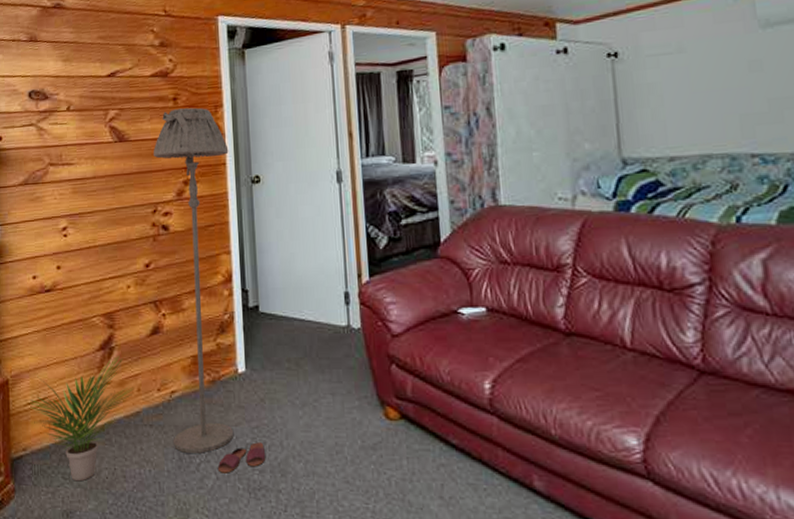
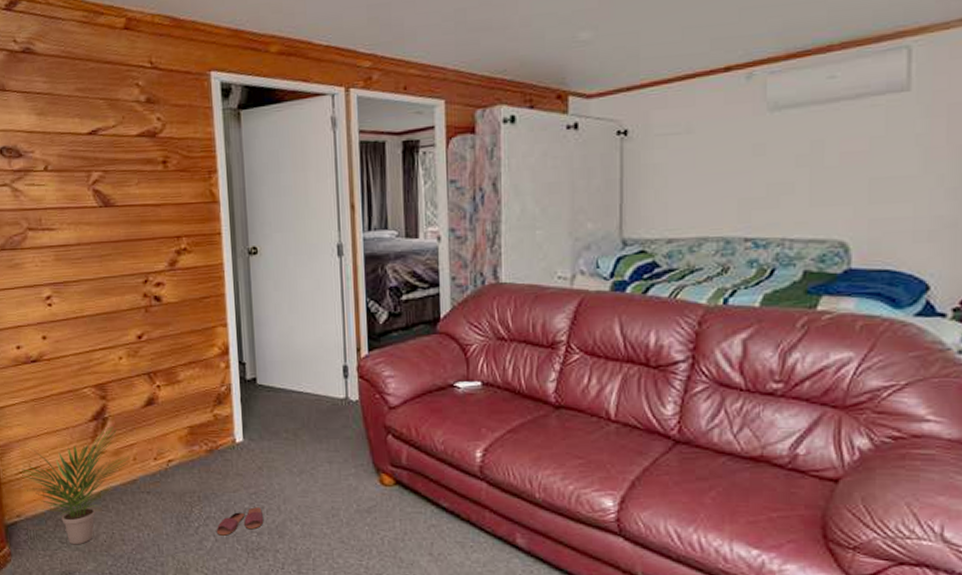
floor lamp: present [153,107,234,454] -> none [142,172,232,519]

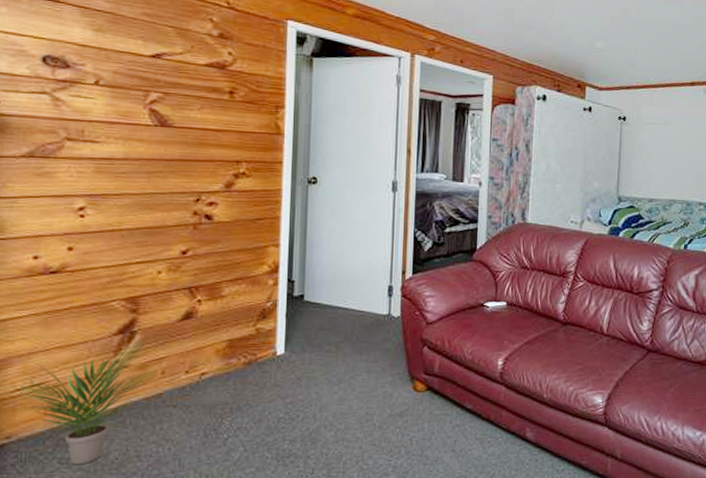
slippers: present [216,507,264,536] -> none [246,416,298,446]

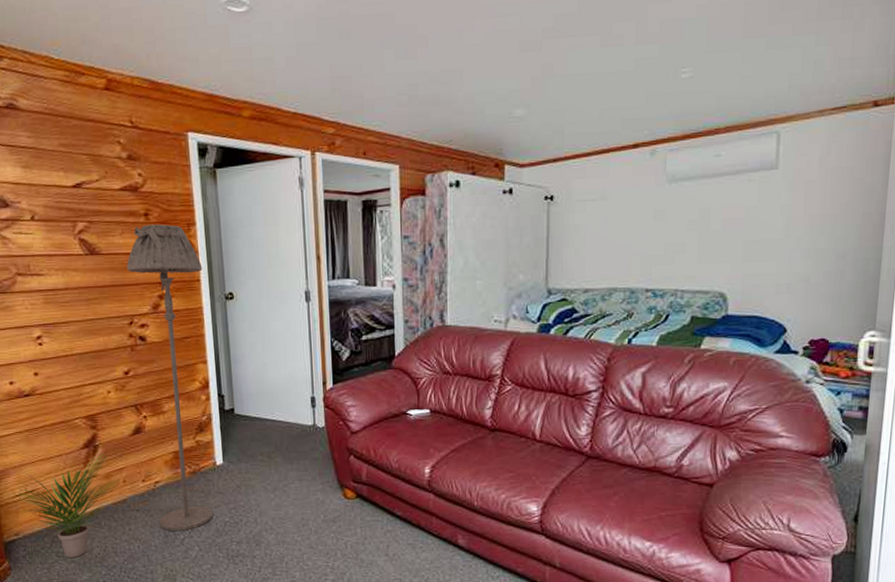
floor lamp: none [200,103,287,431] -> present [126,224,214,532]

